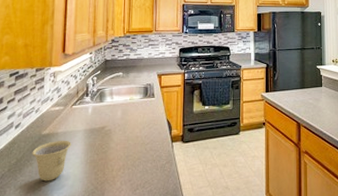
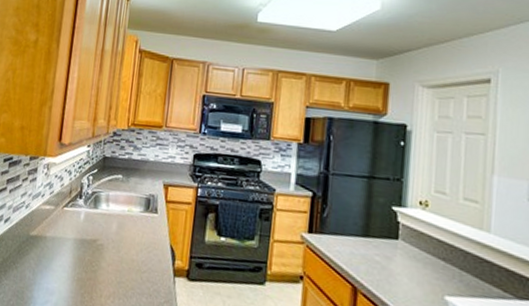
cup: present [32,140,71,182] -> none [18,245,59,293]

